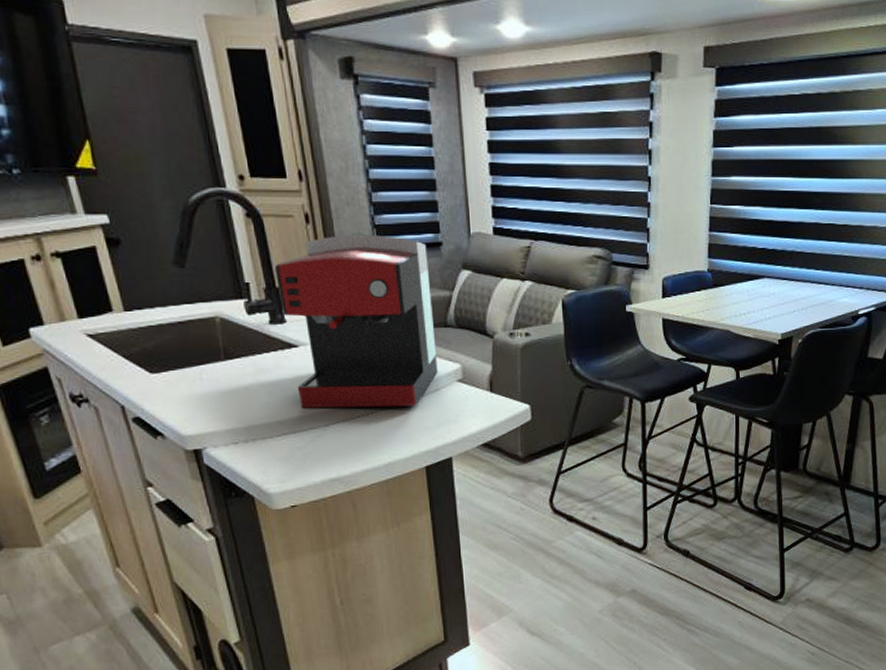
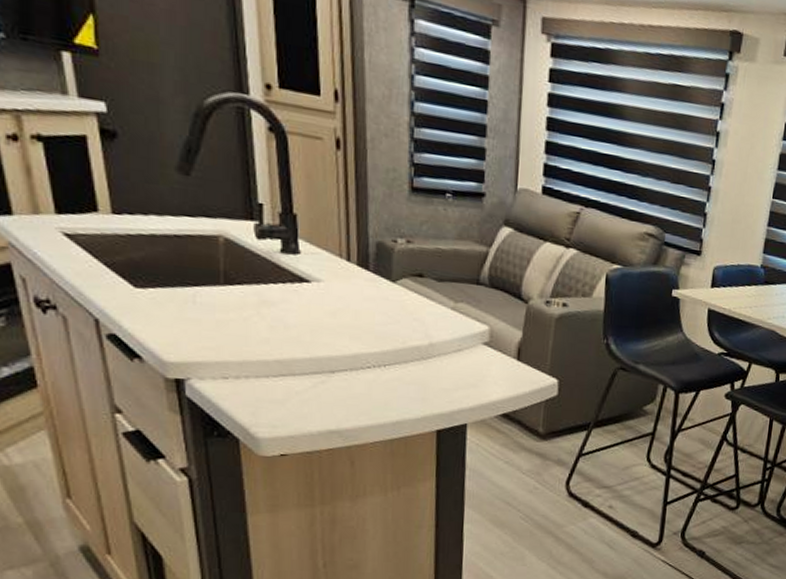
coffee maker: present [274,233,438,408] -> none [294,167,468,364]

